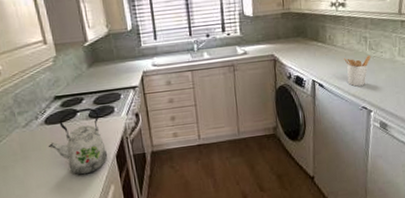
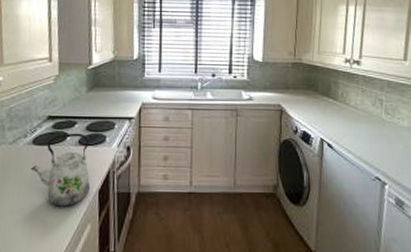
utensil holder: present [344,55,371,87] -> none [357,118,387,153]

